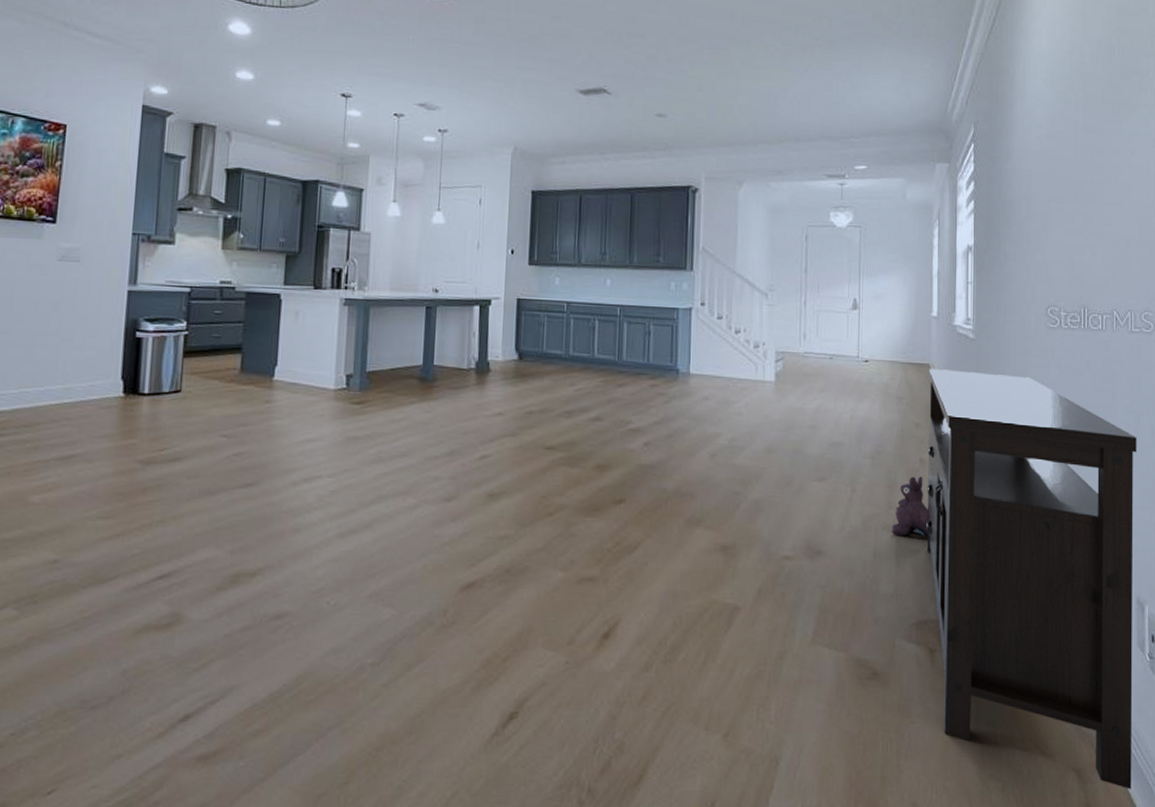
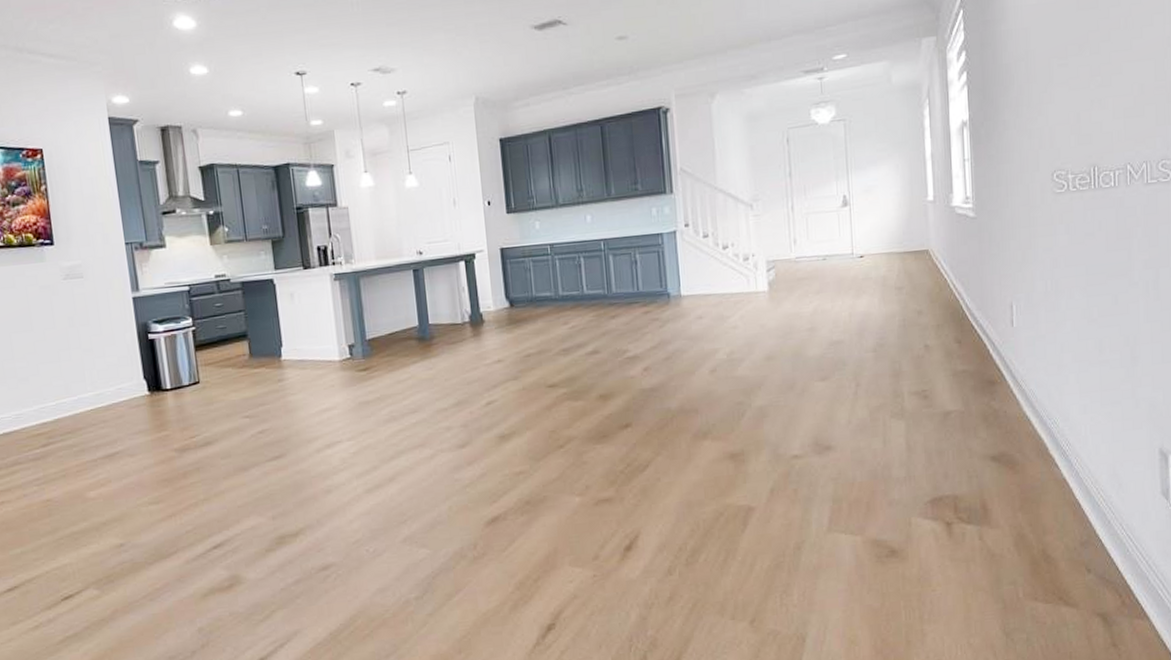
plush toy: present [892,476,929,540] -> none [900,362,938,423]
media console: present [926,369,1137,790] -> none [928,247,1158,627]

